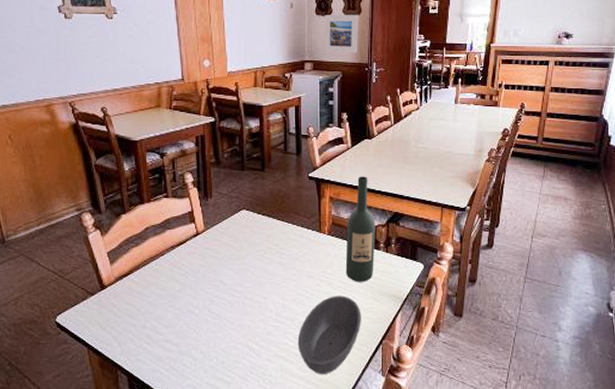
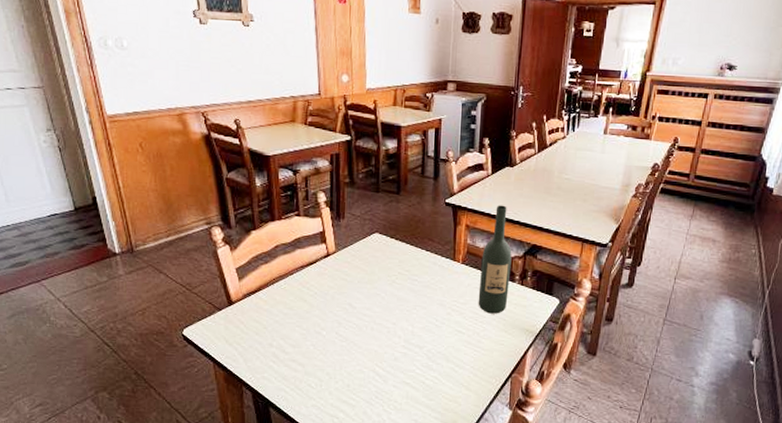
bowl: present [297,296,361,374] -> none [424,326,492,404]
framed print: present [324,14,358,53] -> none [469,33,507,75]

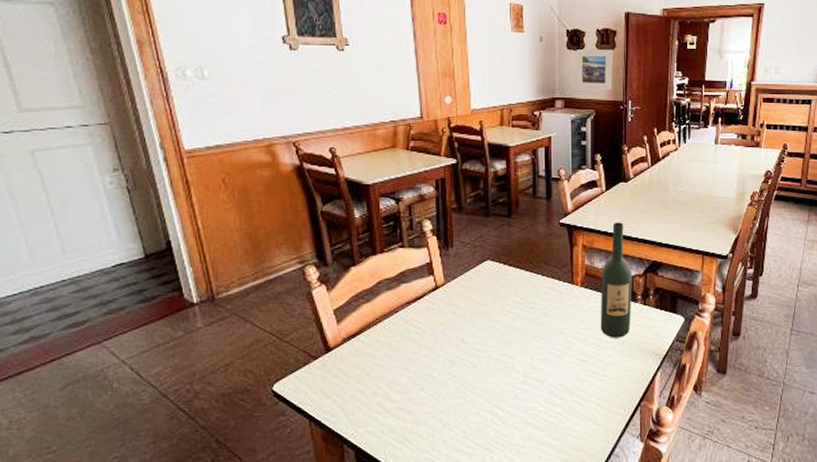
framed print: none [469,33,507,75] -> present [576,49,612,90]

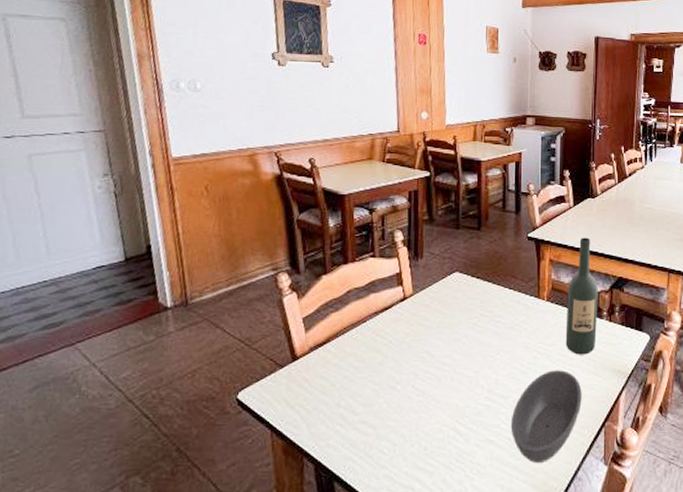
bowl: none [547,353,618,442] -> present [510,370,582,463]
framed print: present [576,49,612,90] -> none [547,70,582,109]

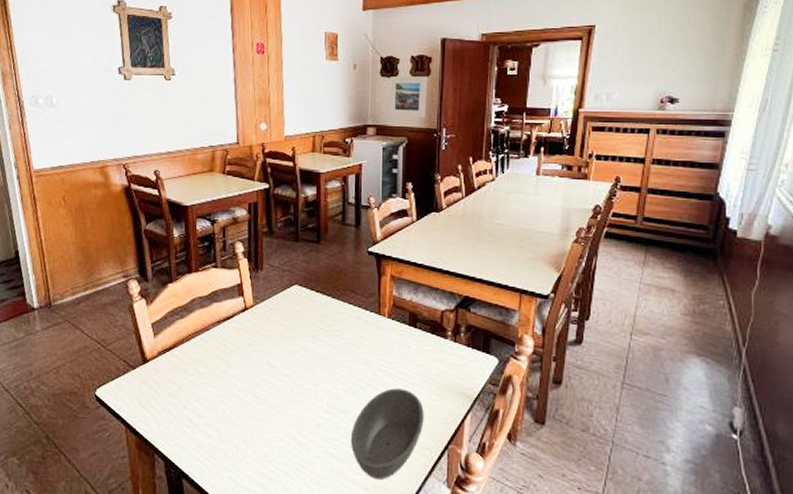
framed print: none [547,70,582,109] -> present [389,75,427,117]
wine bottle: present [565,237,598,355] -> none [407,253,442,375]

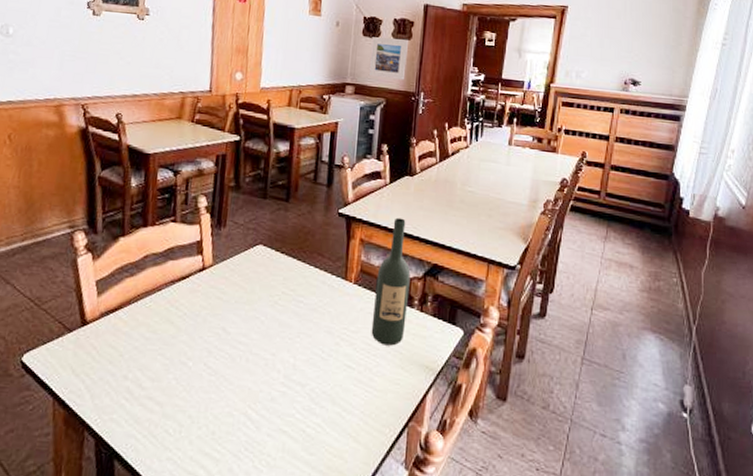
bowl: present [350,388,424,480] -> none [305,359,386,460]
wine bottle: none [407,253,442,375] -> present [371,217,411,346]

